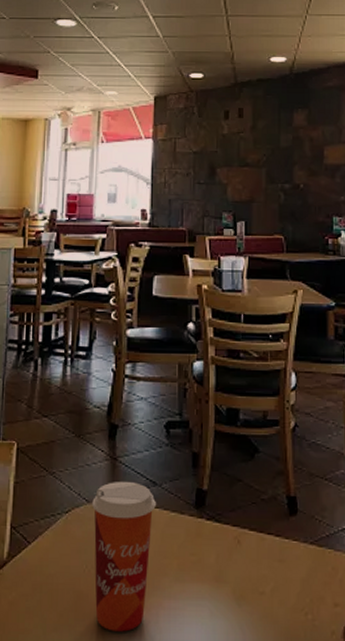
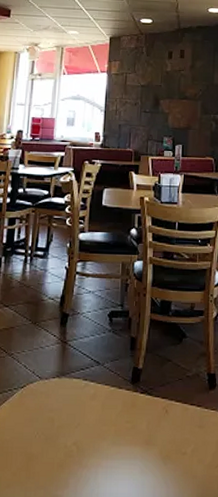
paper cup: present [92,482,156,632] -> none [44,362,99,487]

